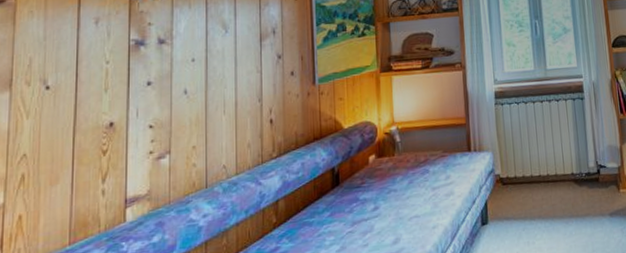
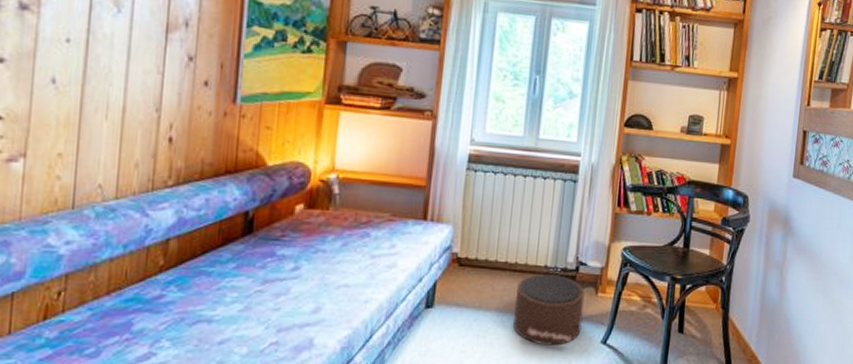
pouf: none [552,179,613,243] -> present [513,273,585,346]

